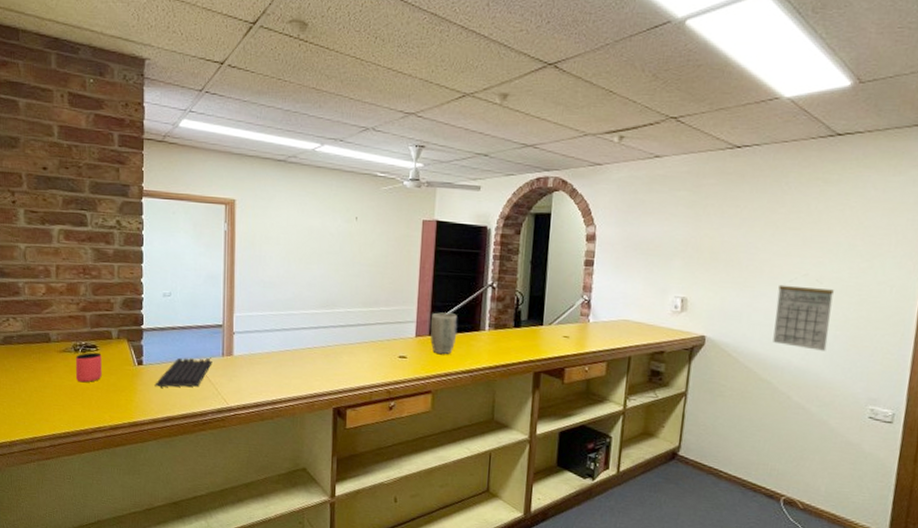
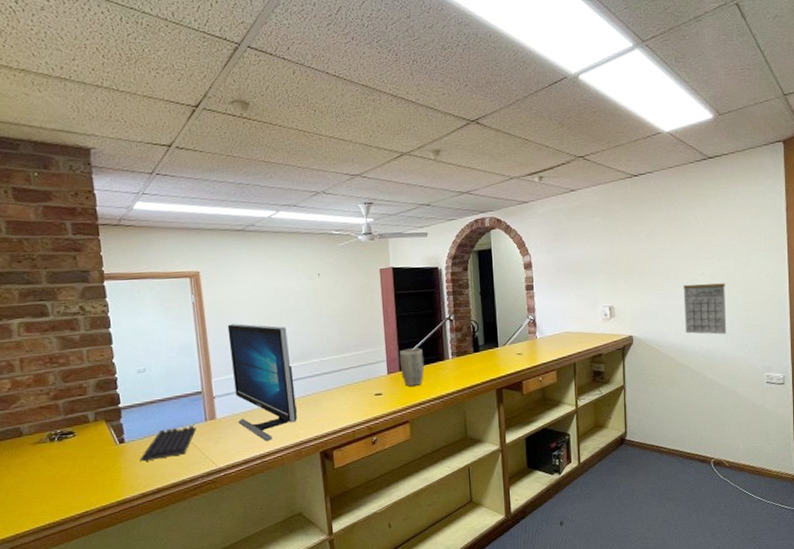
cup: present [75,352,102,383] -> none [51,438,83,471]
computer monitor: none [255,259,317,387] -> present [227,323,297,441]

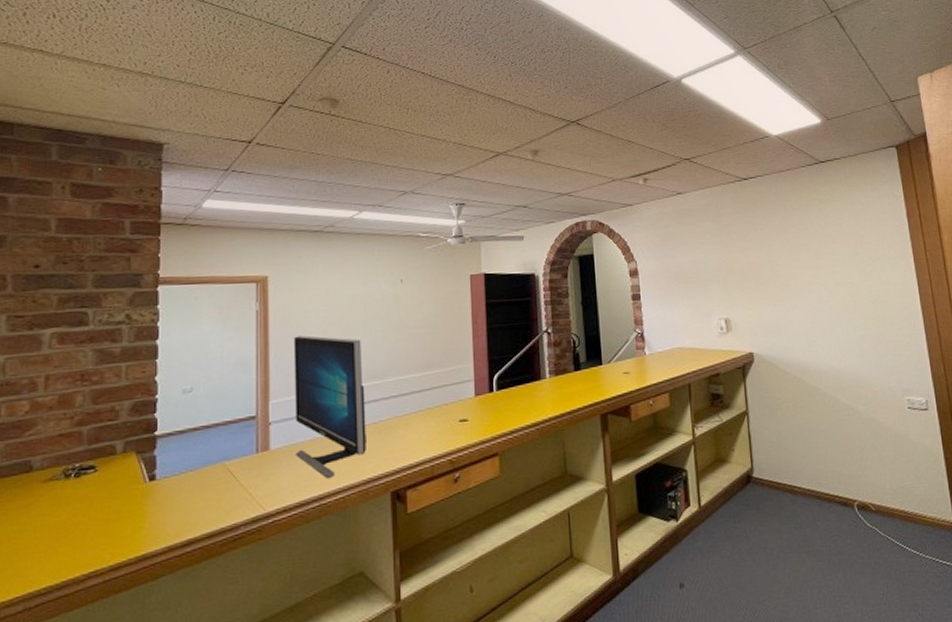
keyboard: present [139,426,196,462] -> none [171,458,244,505]
plant pot: present [399,348,425,387] -> none [489,365,518,412]
calendar: present [683,283,727,335] -> none [805,294,858,352]

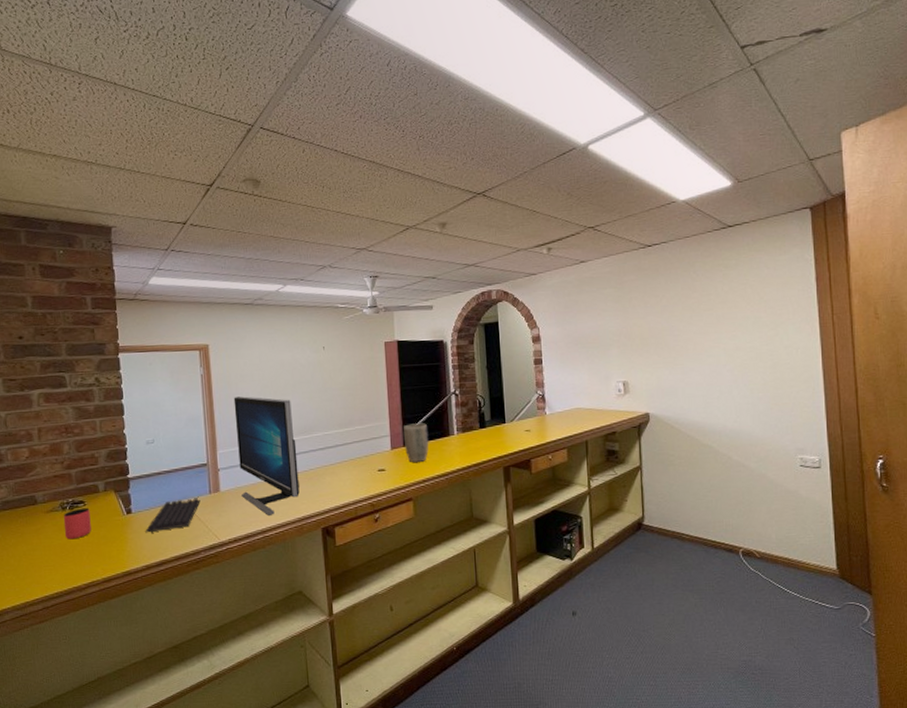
cup: none [64,474,102,516] -> present [63,507,91,540]
keyboard: none [171,458,244,505] -> present [145,498,201,533]
plant pot: none [489,365,518,412] -> present [403,423,429,463]

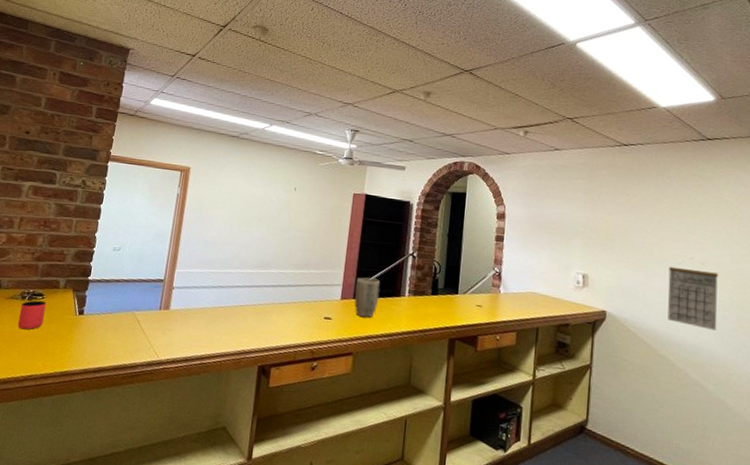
keyboard: present [145,498,201,533] -> none [91,310,150,339]
computer monitor: present [233,396,300,515] -> none [189,220,255,343]
calendar: none [704,358,753,413] -> present [667,266,718,331]

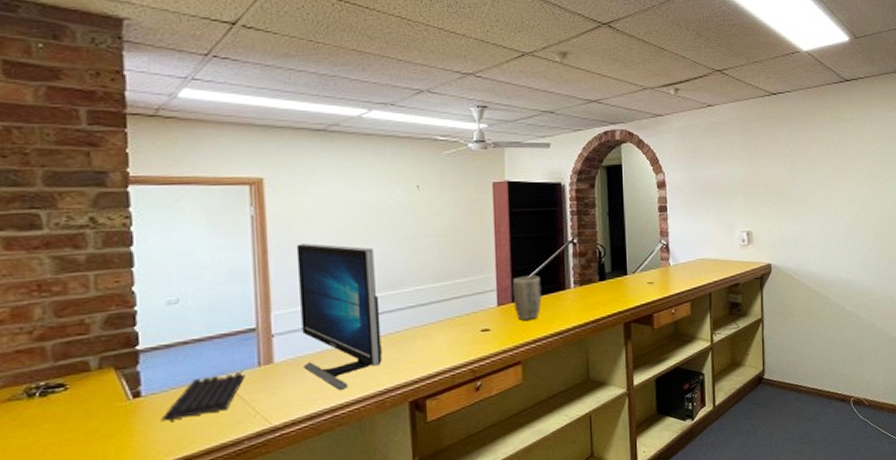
cup: present [17,300,47,330] -> none [29,392,76,438]
keyboard: none [91,310,150,339] -> present [161,372,245,422]
computer monitor: none [189,220,255,343] -> present [296,243,382,390]
calendar: present [667,266,718,331] -> none [822,209,865,264]

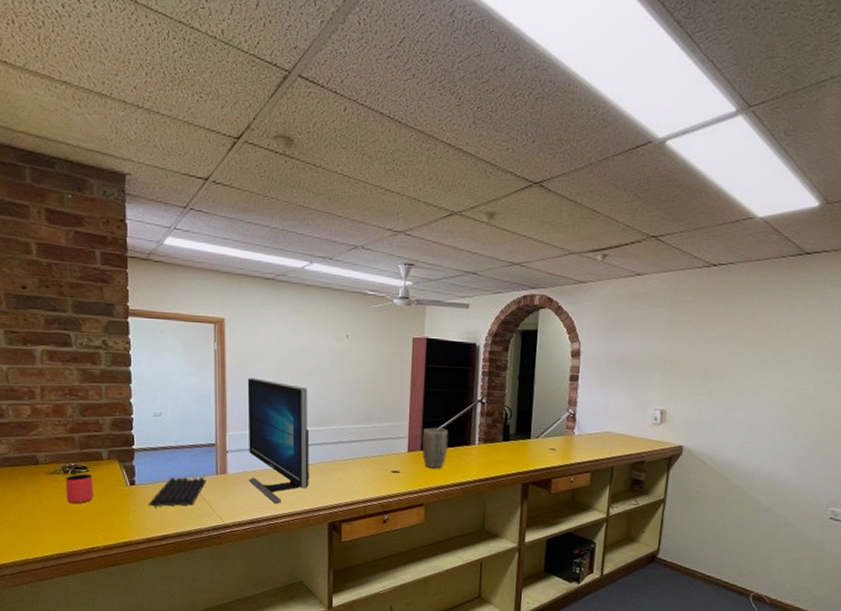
cup: none [29,392,76,438] -> present [65,473,93,504]

